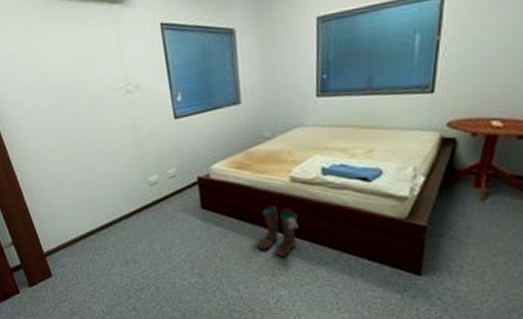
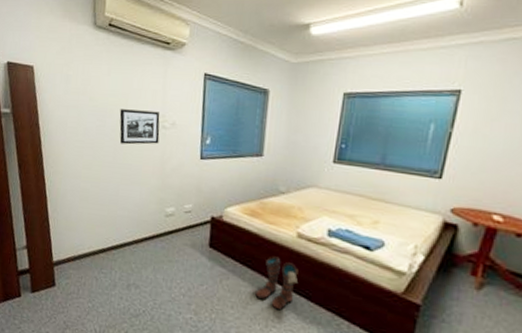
picture frame: none [77,75,127,118] -> present [119,109,160,145]

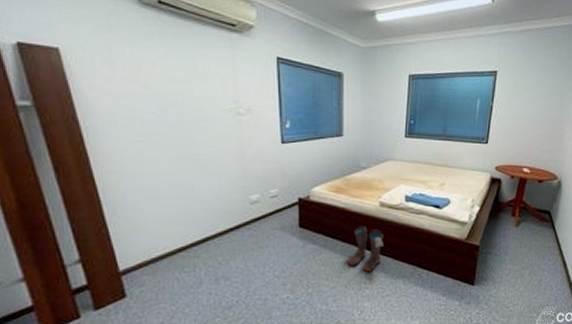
picture frame: present [119,109,160,145] -> none [184,96,235,134]

